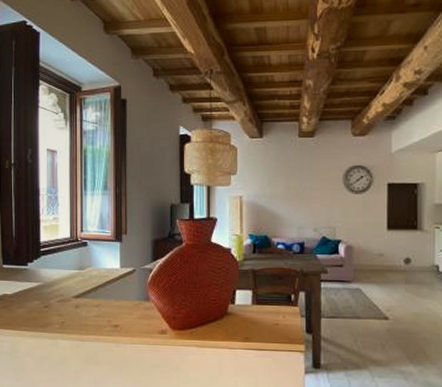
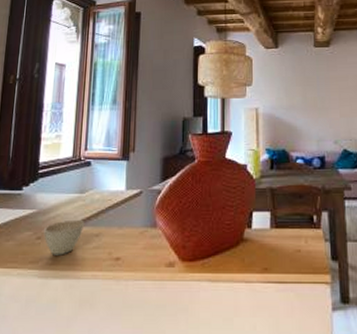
cup: none [50,292,85,322] -> present [44,219,84,255]

